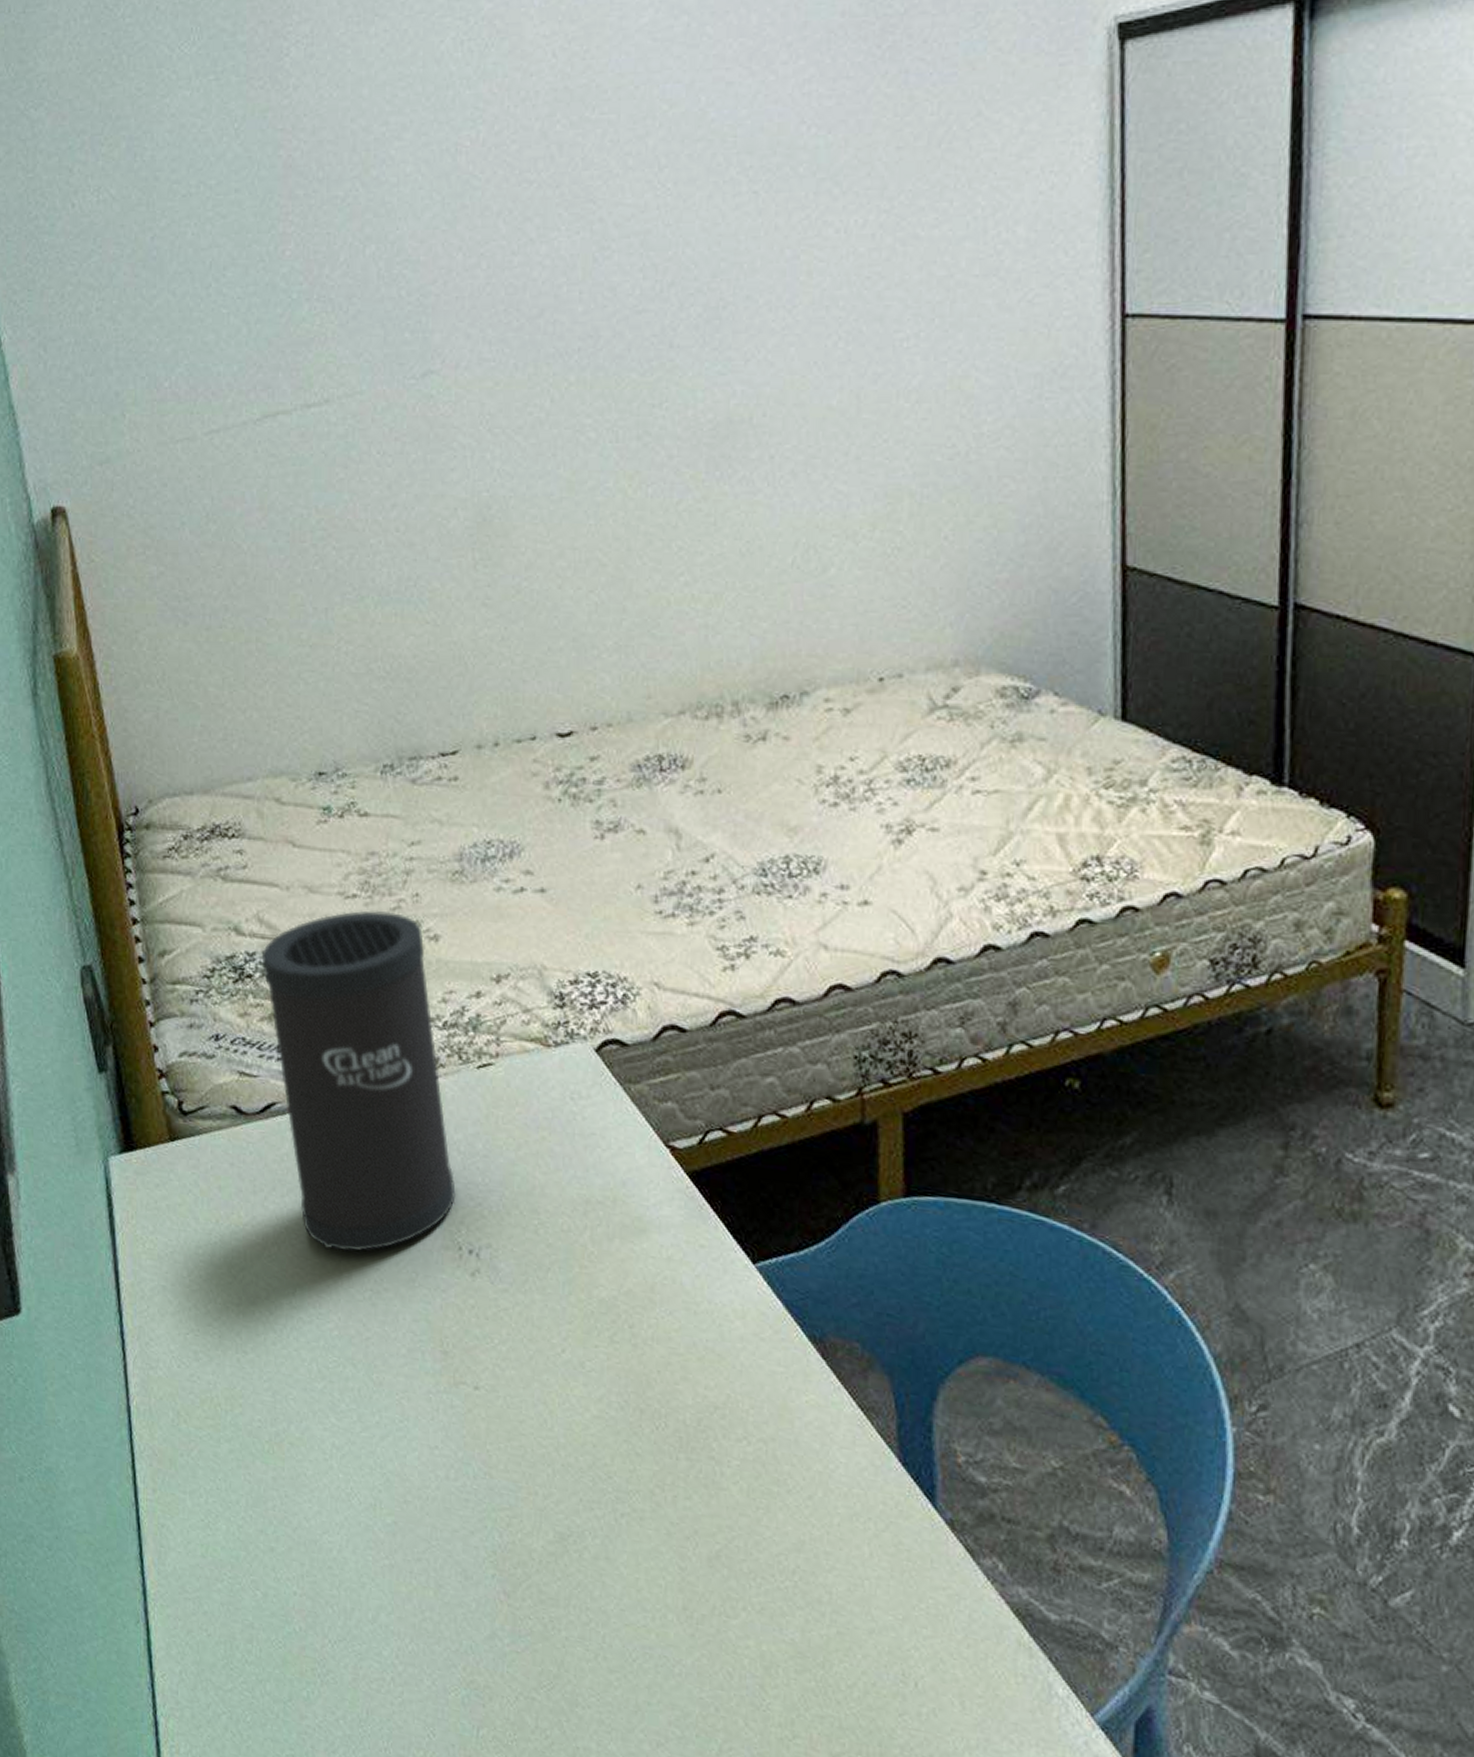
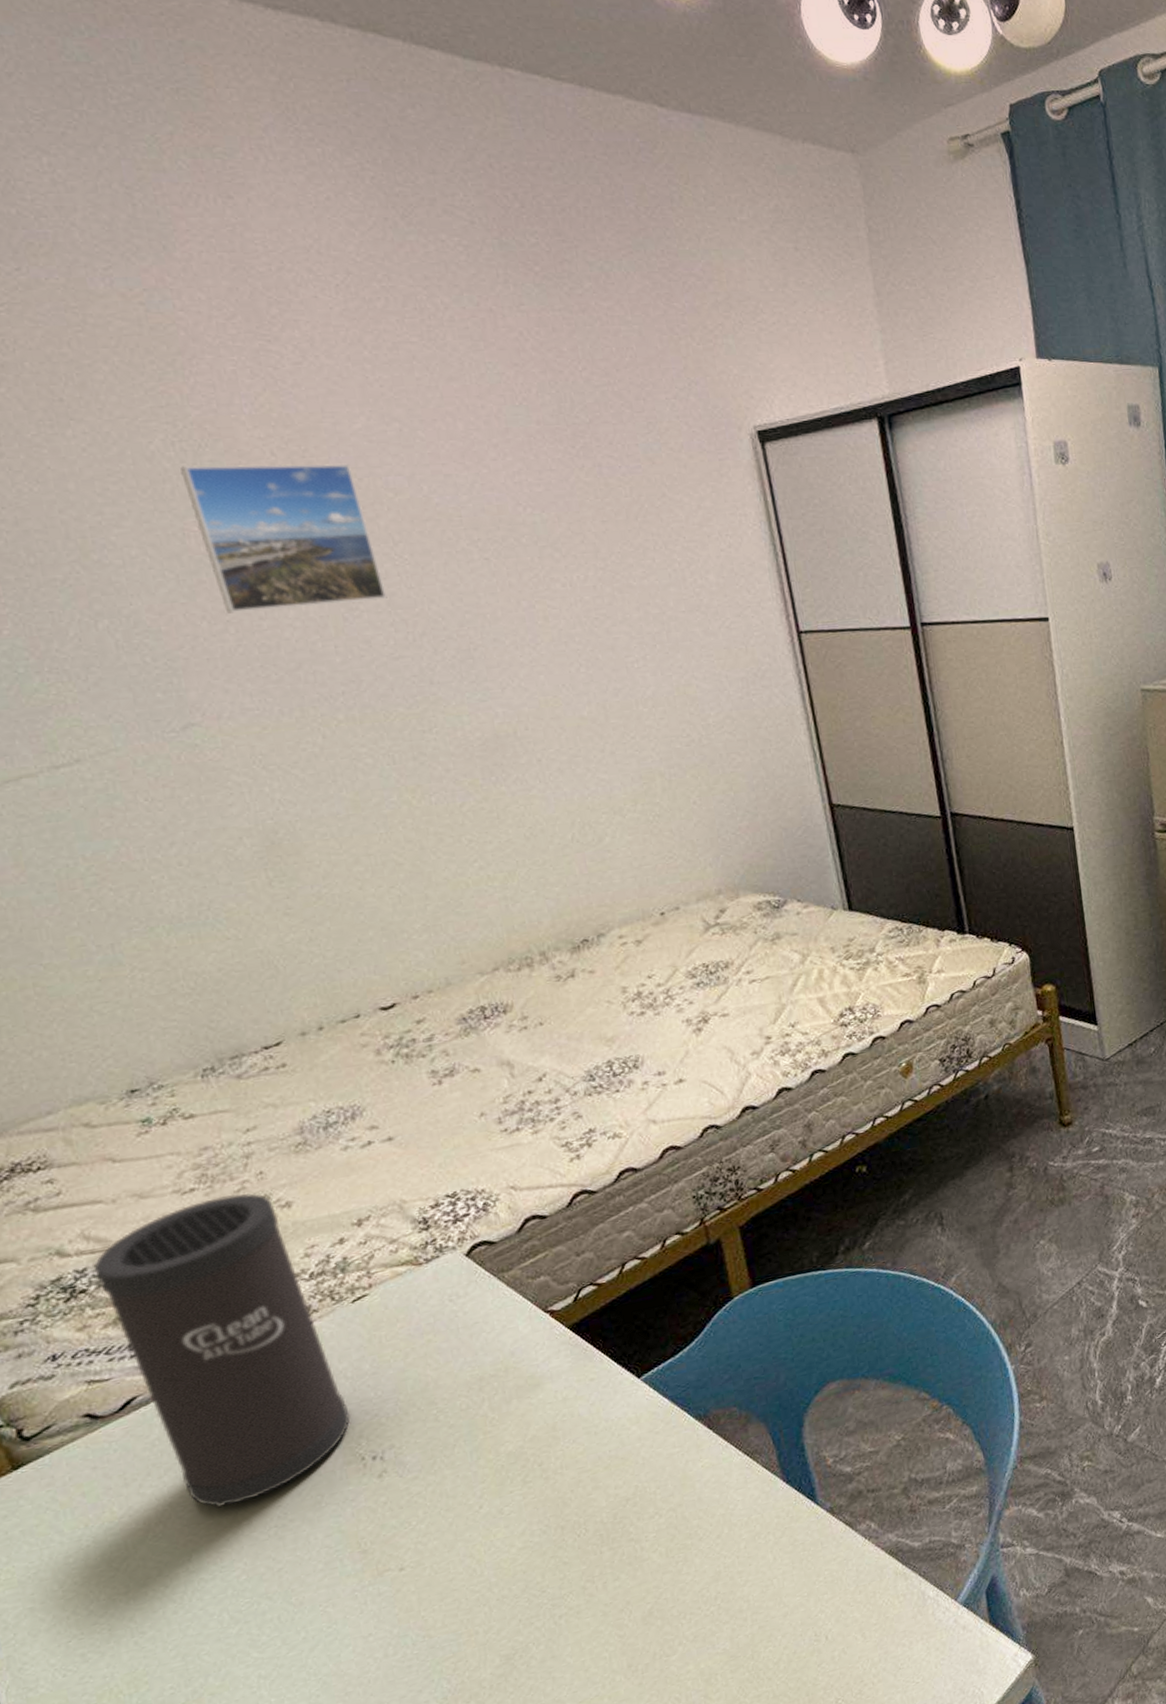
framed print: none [465,66,642,245] -> present [180,463,388,614]

